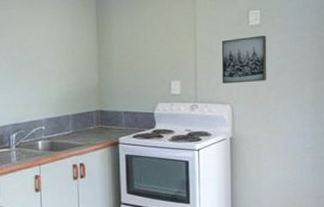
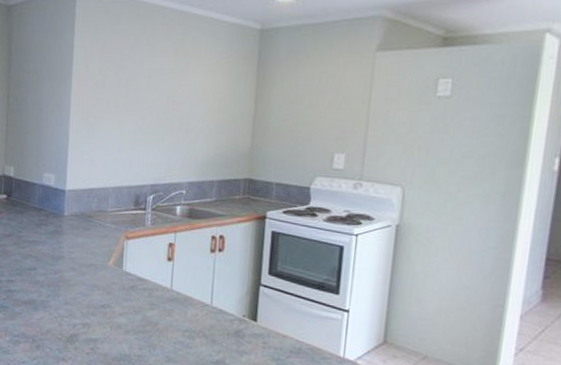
wall art: present [221,35,267,84] -> none [394,109,457,163]

